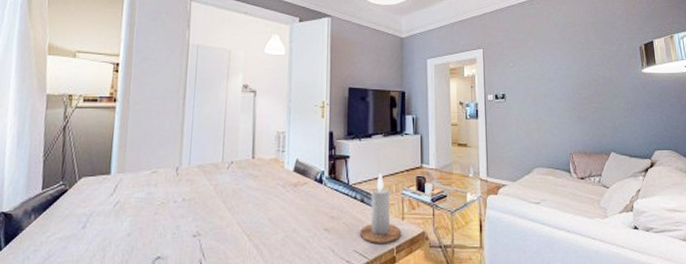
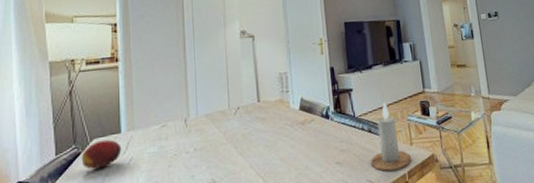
fruit: none [67,179,110,208] -> present [81,139,122,170]

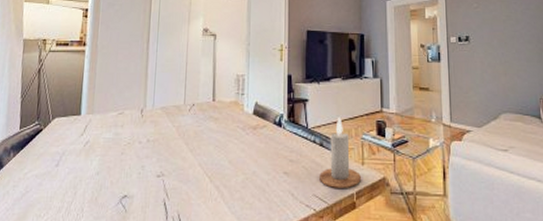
fruit: present [81,139,122,170] -> none [42,120,80,147]

